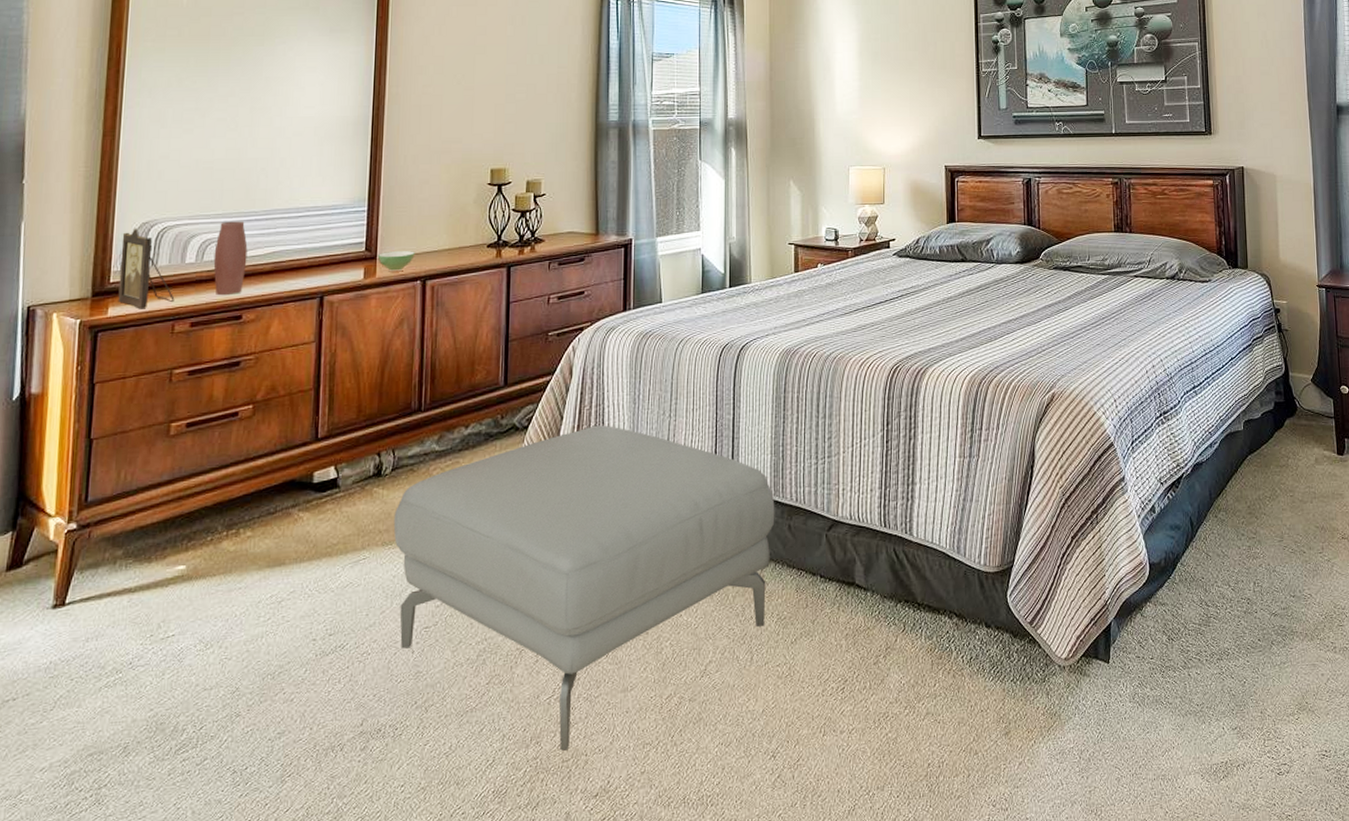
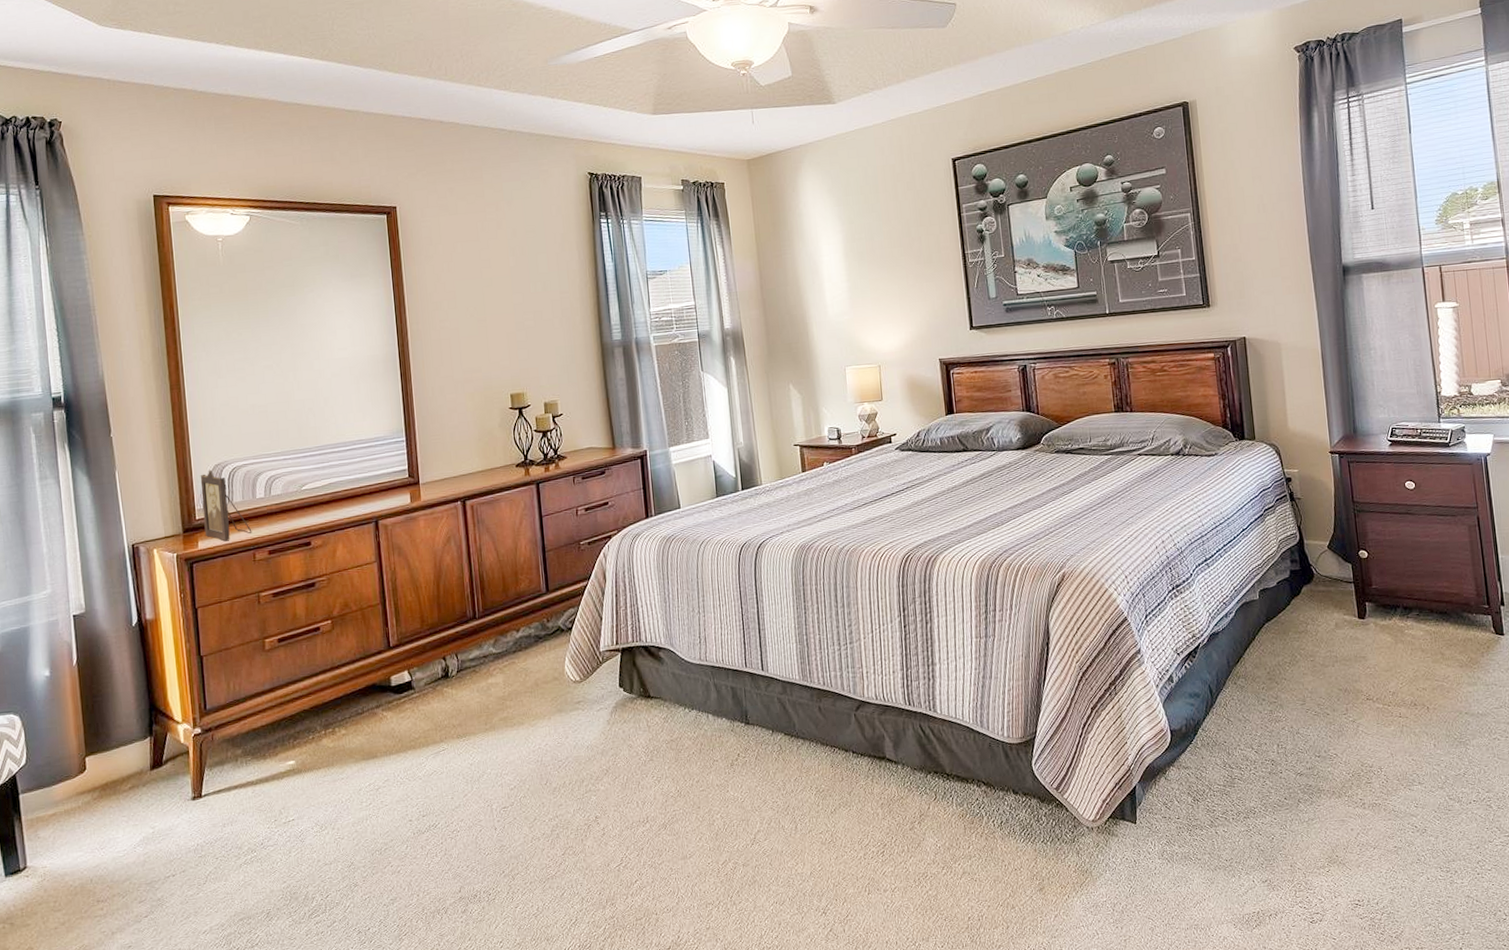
vase: present [213,221,248,296] -> none [279,457,308,526]
bowl: present [377,250,416,272] -> none [419,474,454,495]
ottoman: present [393,425,775,751] -> none [464,623,806,911]

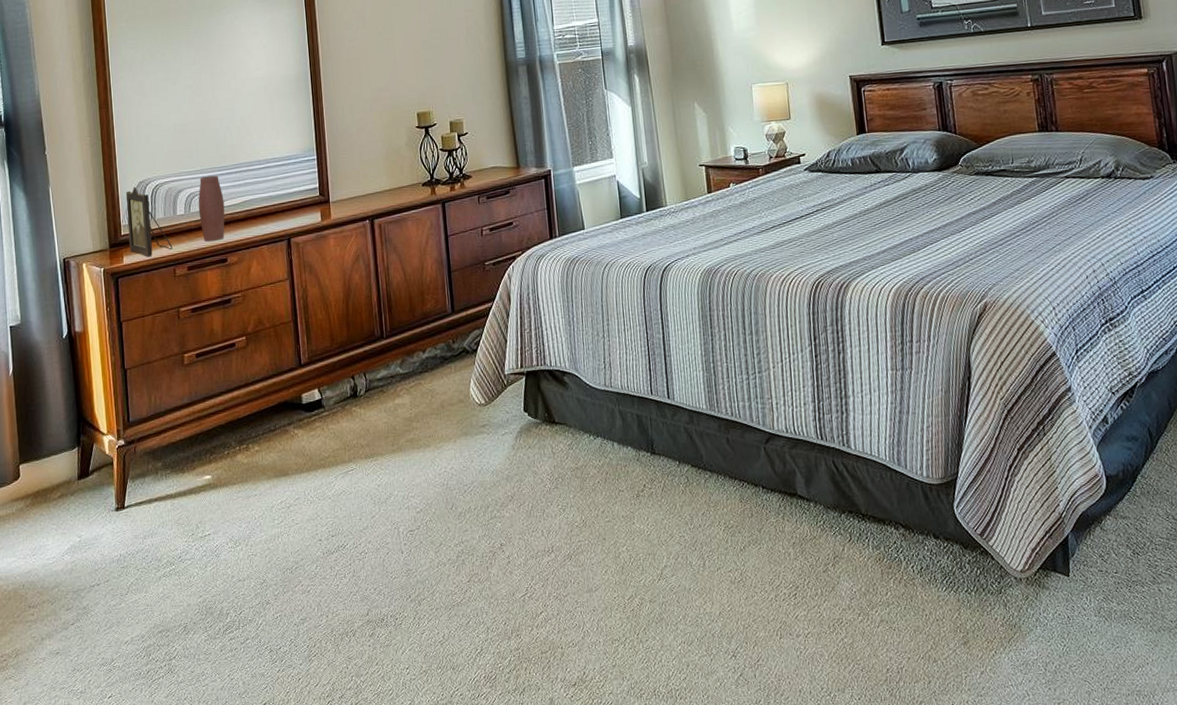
vase: none [279,457,308,526] -> present [198,175,225,242]

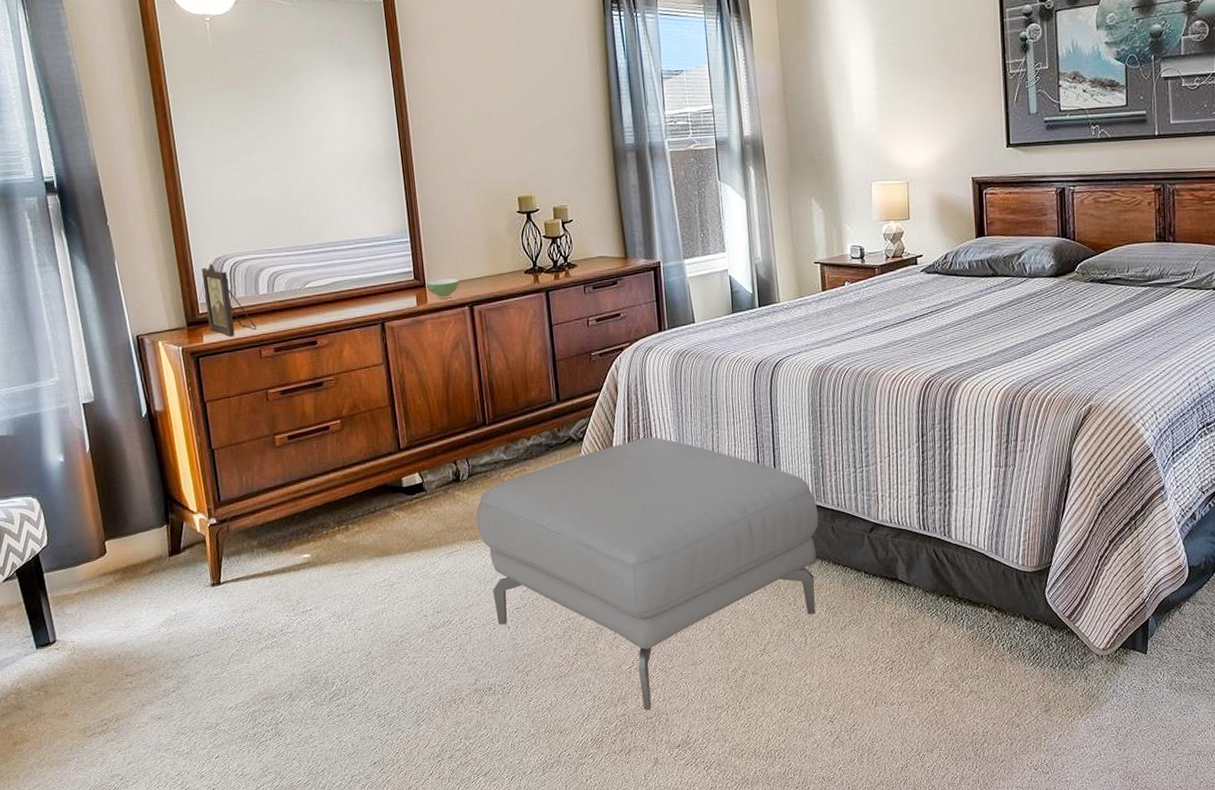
vase: present [198,175,225,242] -> none [281,254,313,324]
bowl: none [330,193,362,214] -> present [425,278,460,299]
ottoman: none [372,346,713,643] -> present [476,437,819,710]

